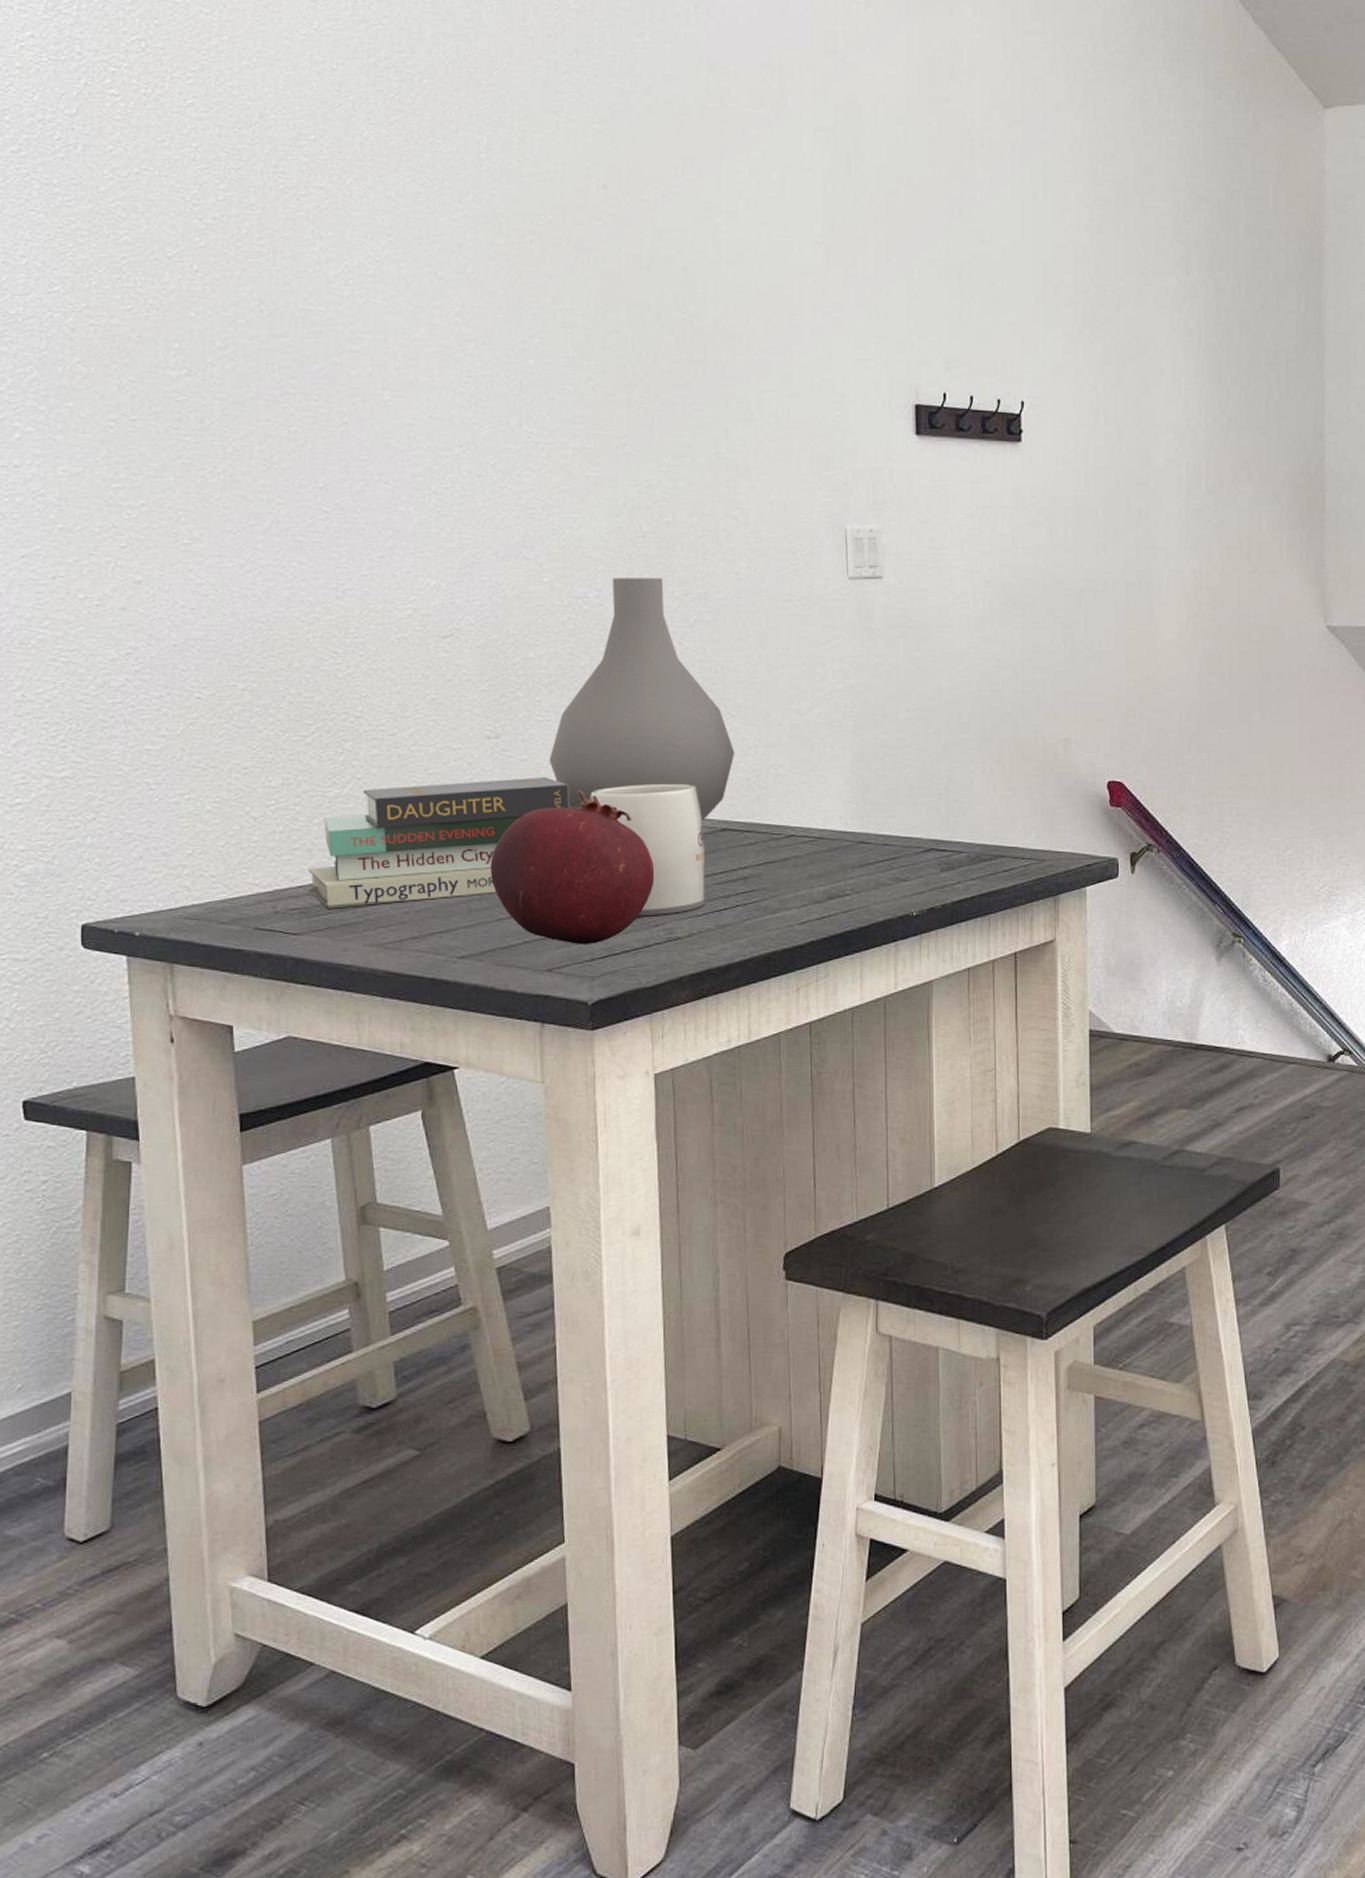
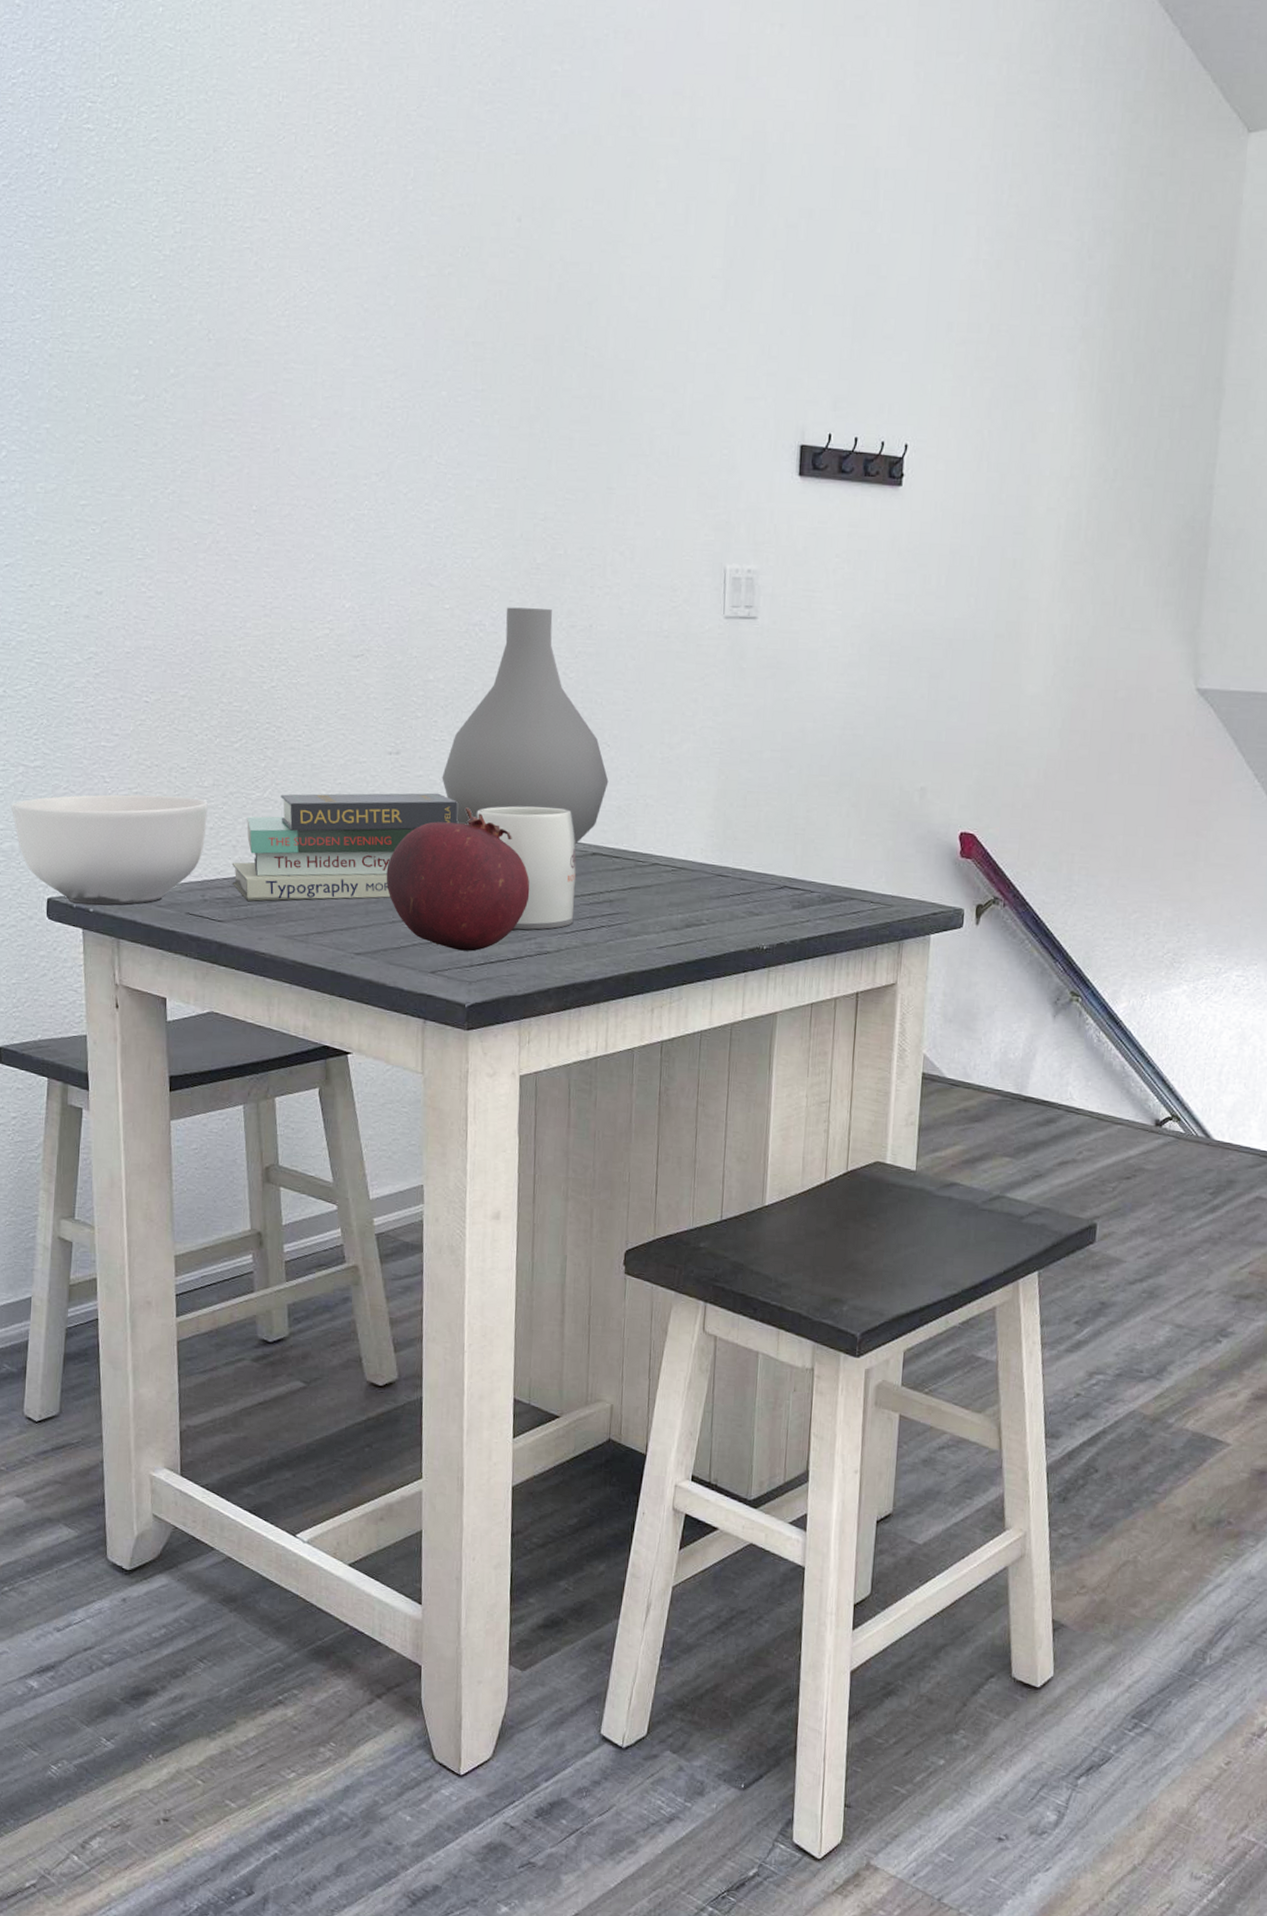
bowl: none [33,800,278,929] -> present [11,794,209,906]

